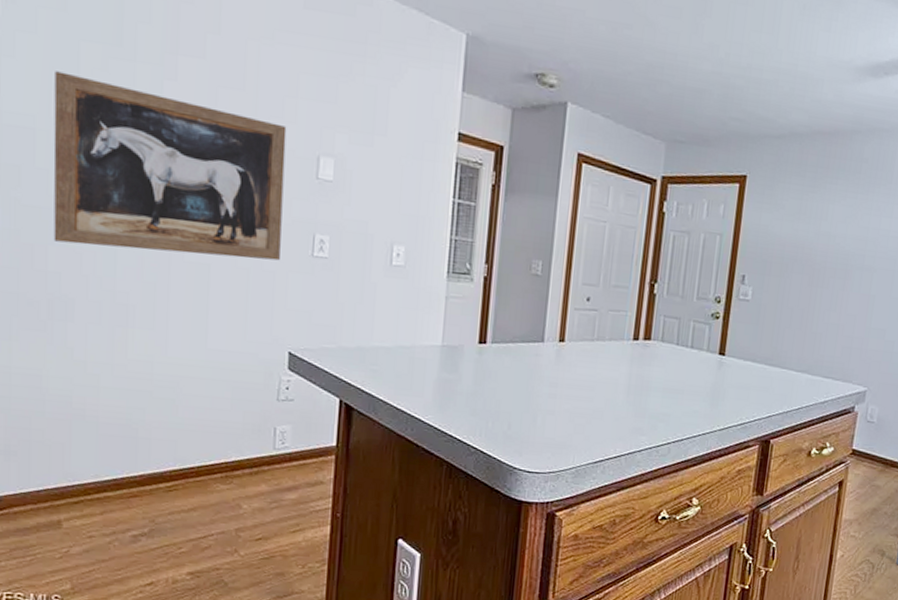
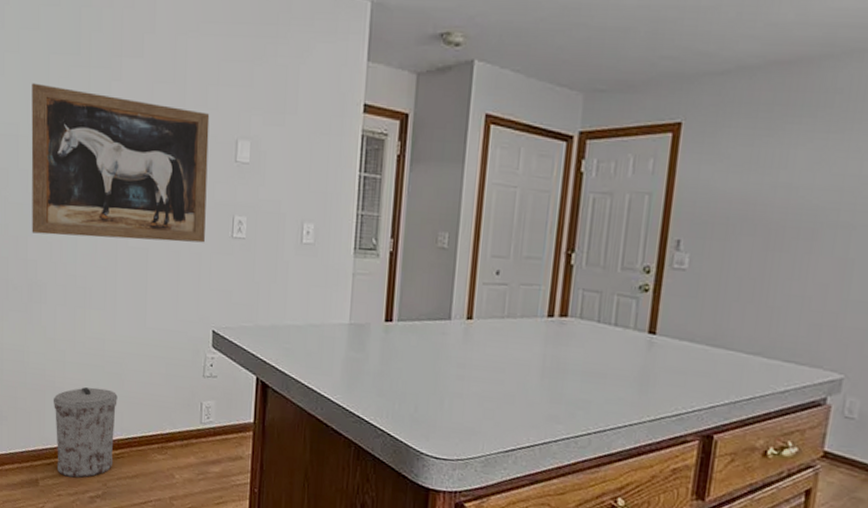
trash can: none [82,415,170,516] -> present [53,387,118,478]

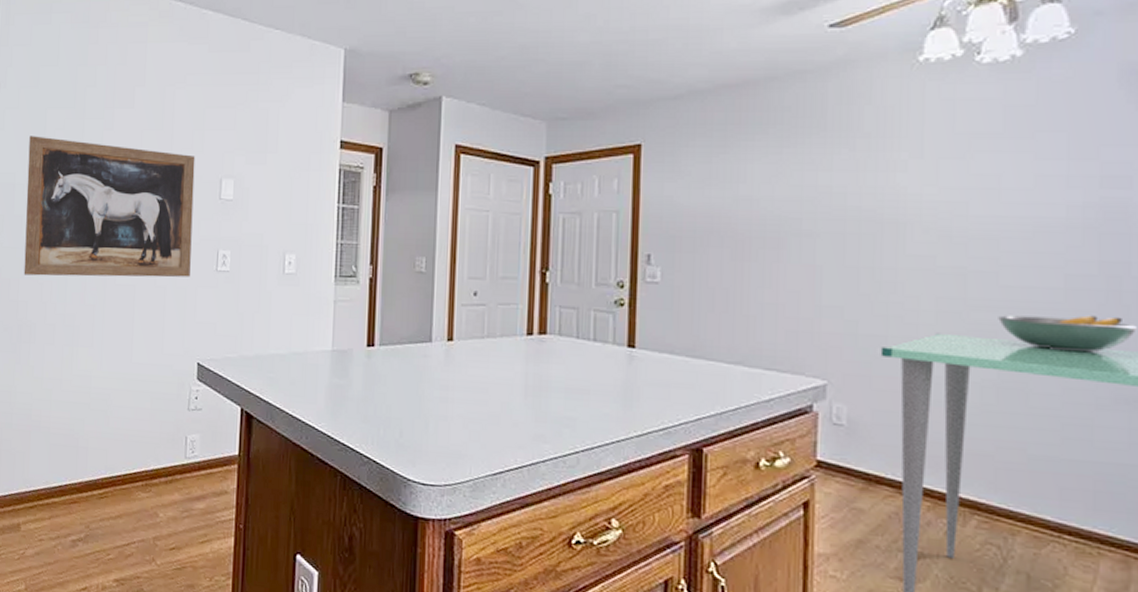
trash can: present [53,387,118,478] -> none [38,425,103,521]

